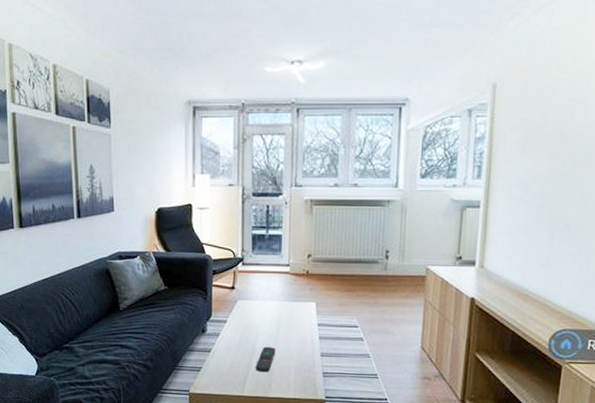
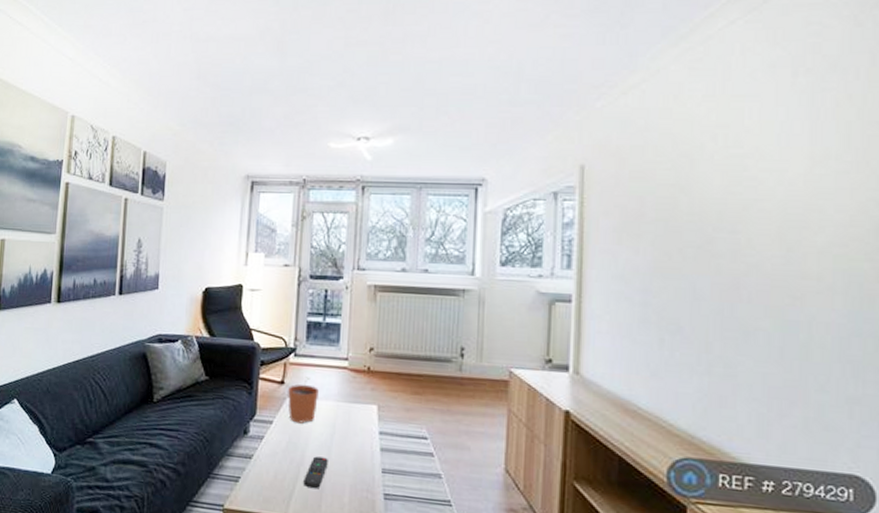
plant pot: none [239,282,265,321] -> present [288,377,319,424]

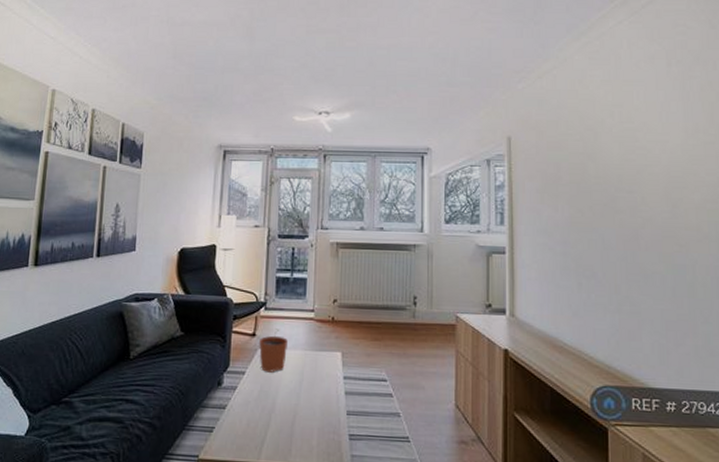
remote control: present [303,456,328,489] -> none [274,403,297,434]

